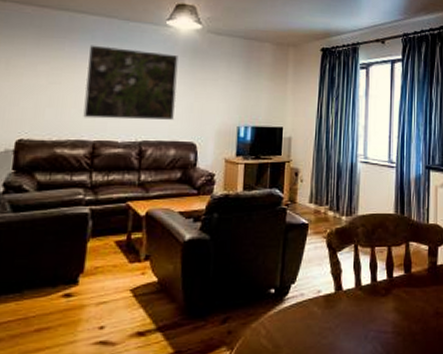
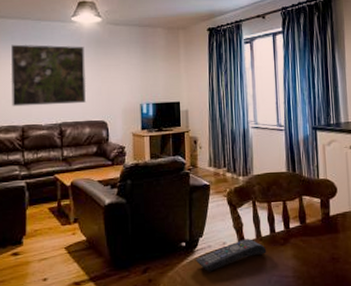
remote control: none [285,287,366,324] -> present [196,239,267,272]

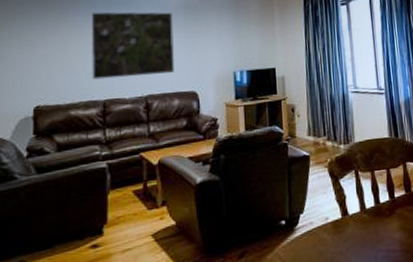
remote control: present [196,239,267,272] -> none [297,212,372,252]

